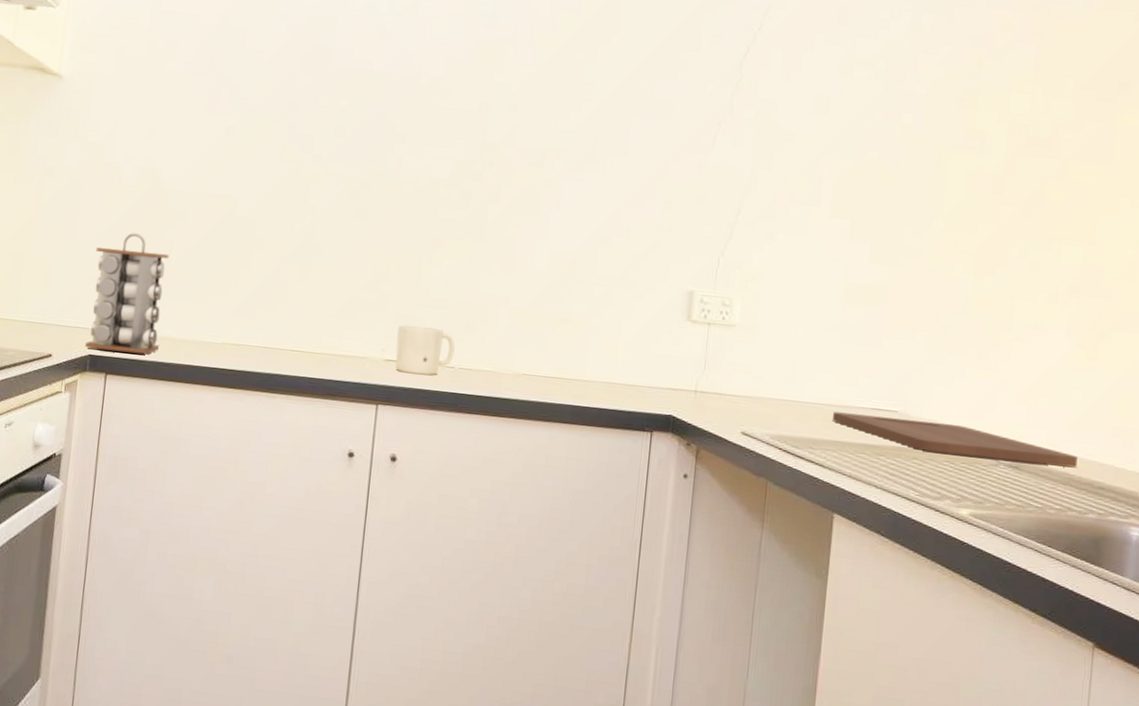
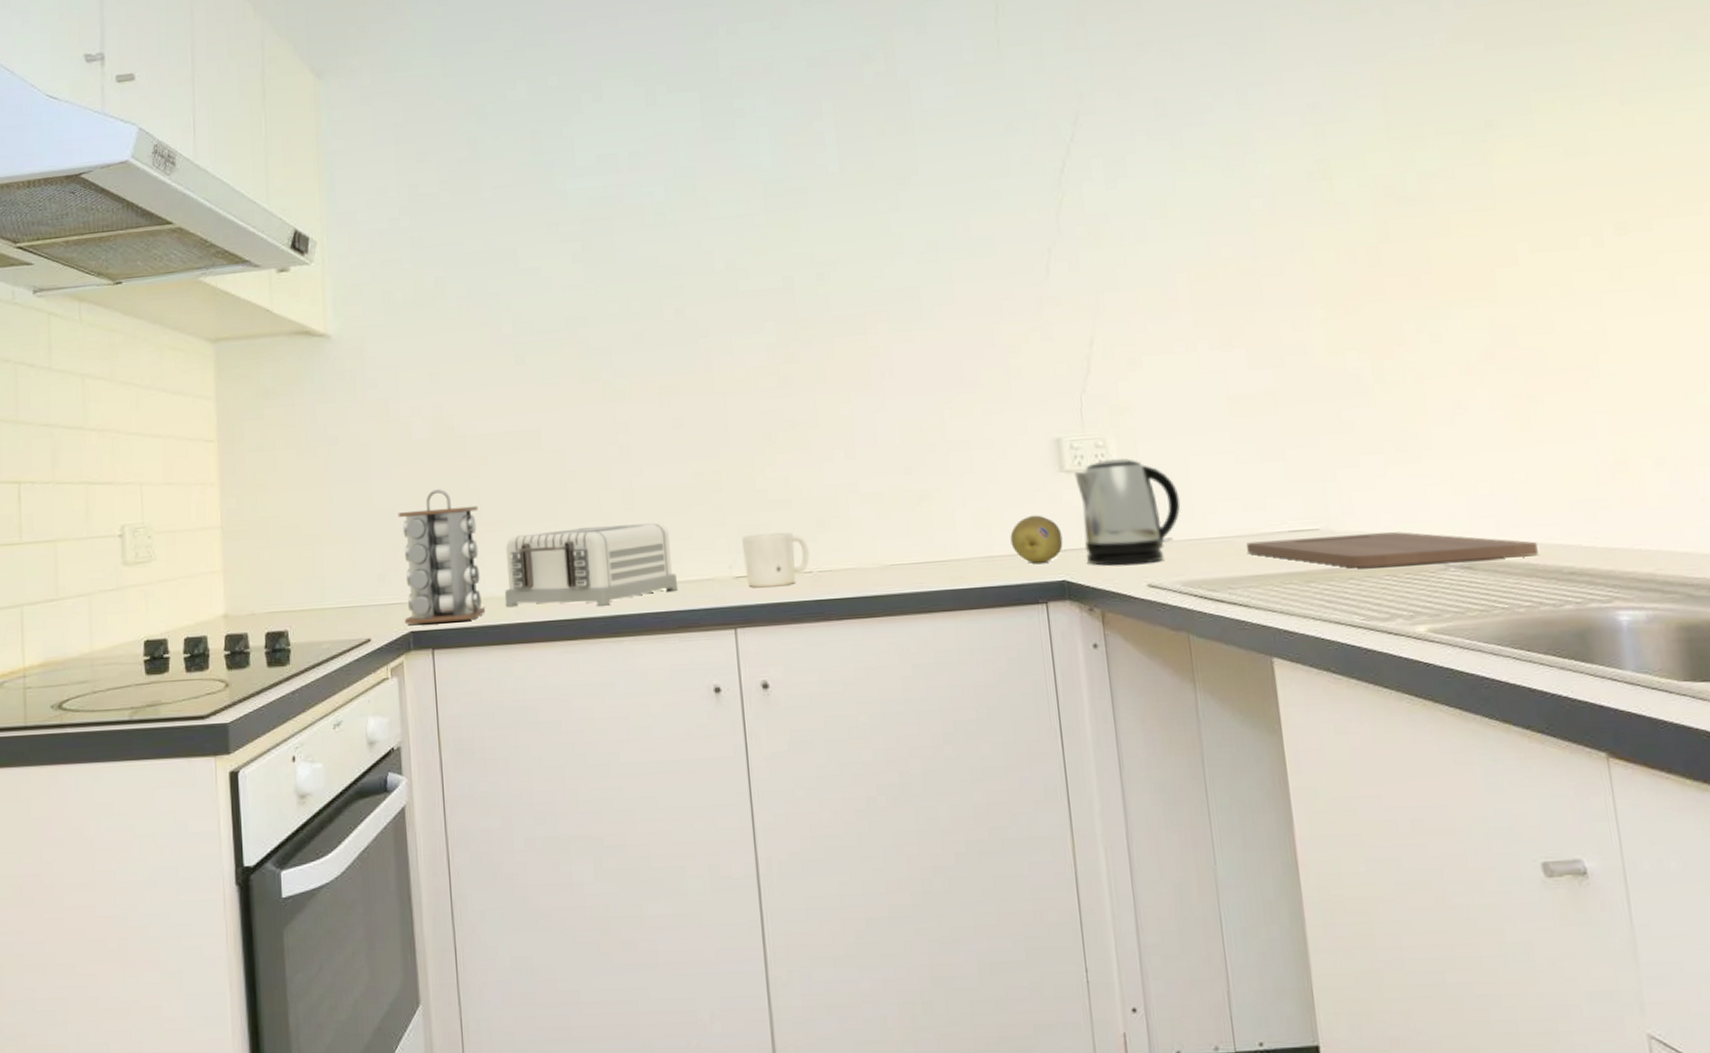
toaster: none [177,287,335,365] -> present [504,523,678,608]
fruit: none [631,353,678,398] -> present [1010,515,1063,565]
kettle: none [694,317,785,414] -> present [1074,458,1181,565]

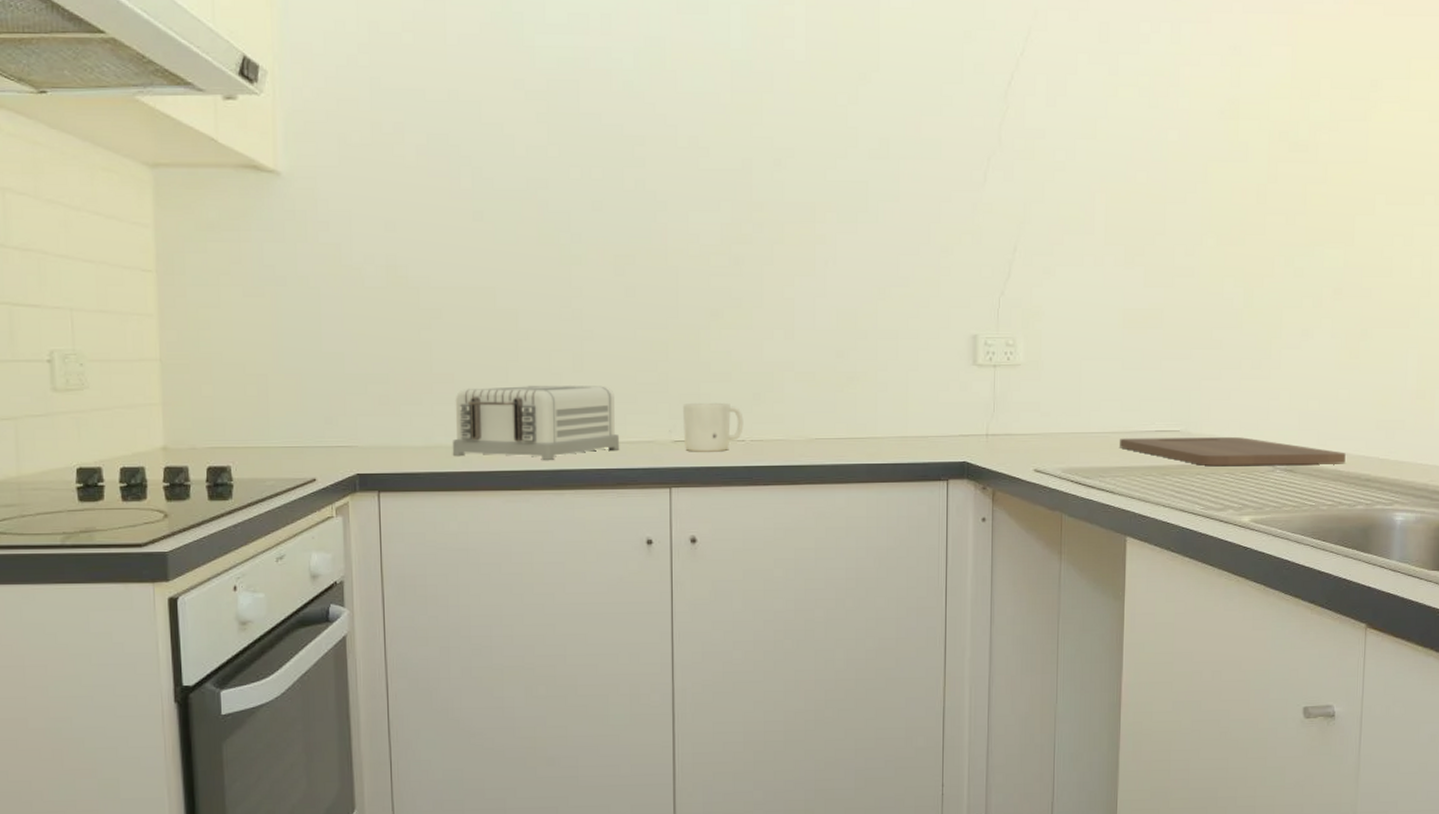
spice rack: present [398,489,485,626] -> none [347,338,432,469]
fruit: present [1010,515,1063,565] -> none [923,402,968,446]
kettle: present [1074,458,1181,565] -> none [985,356,1071,451]

